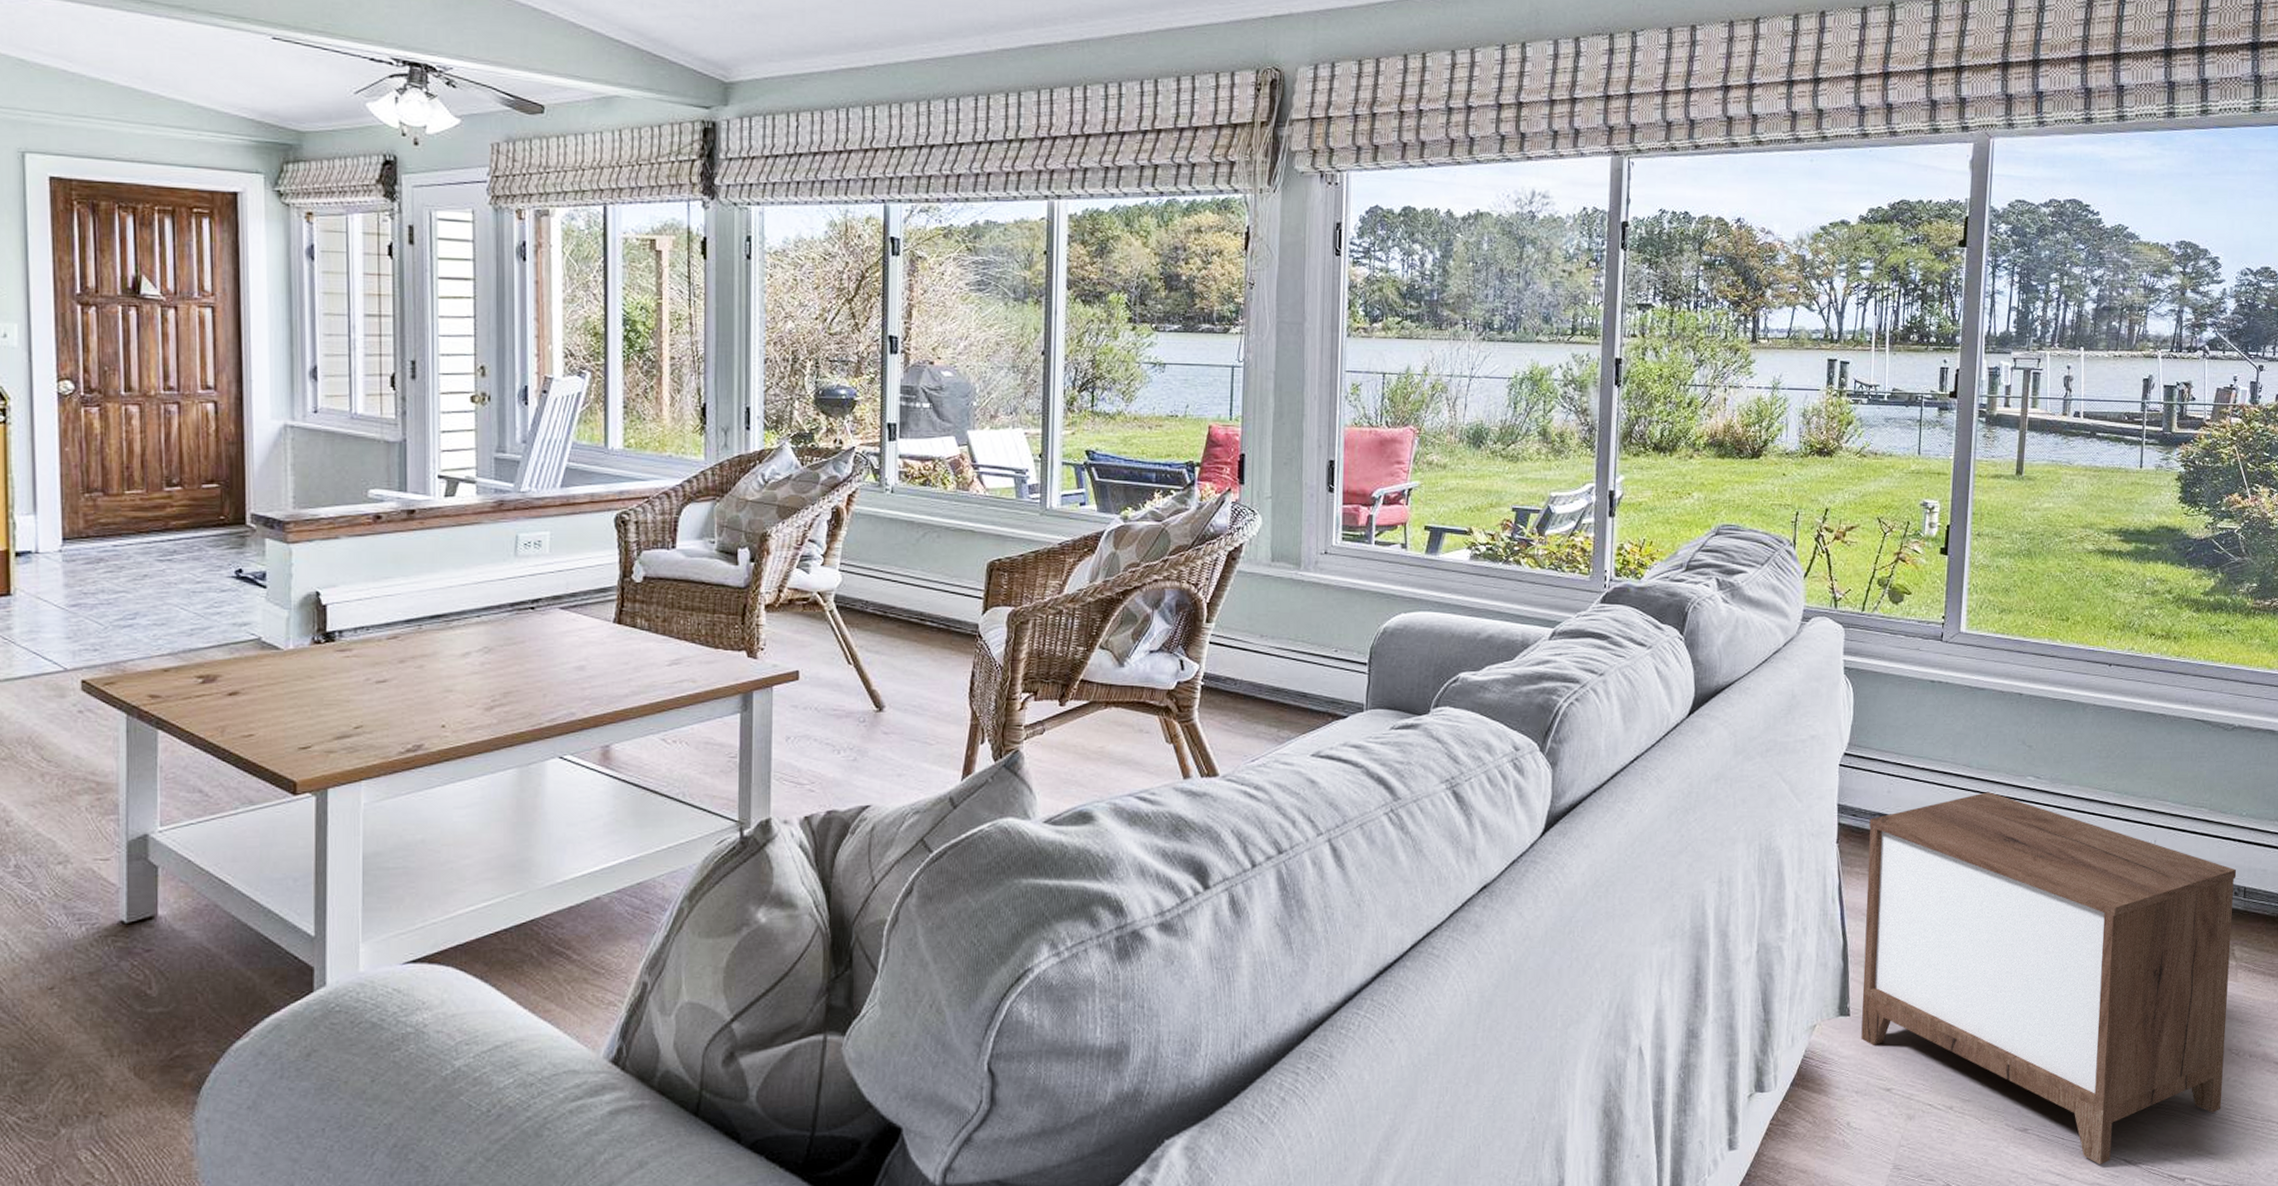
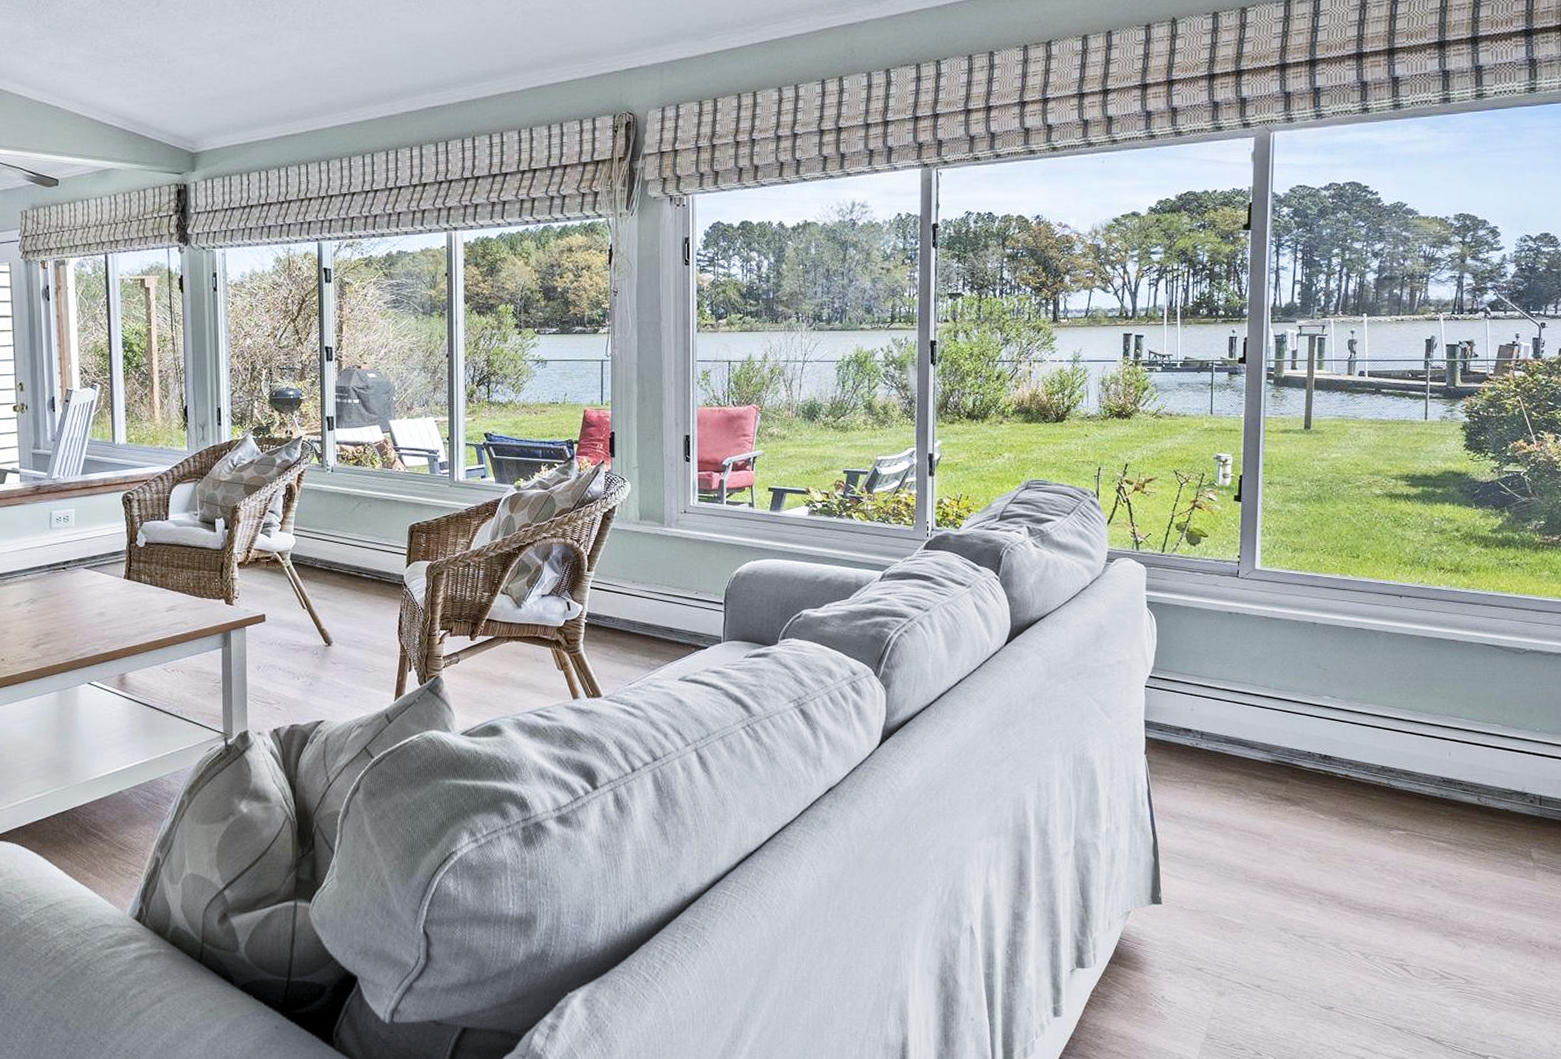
nightstand: present [1861,792,2237,1164] -> none [1172,710,1532,1041]

